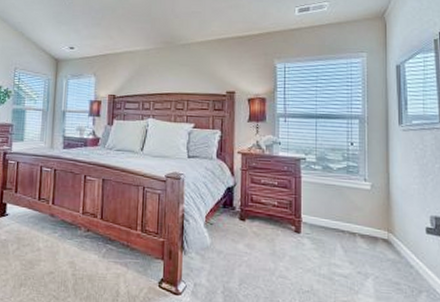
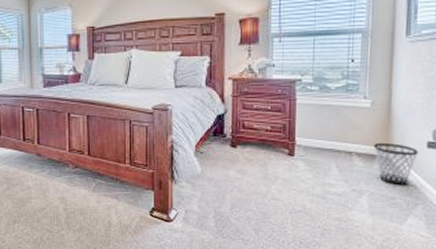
wastebasket: none [376,226,418,271] -> present [374,143,419,186]

